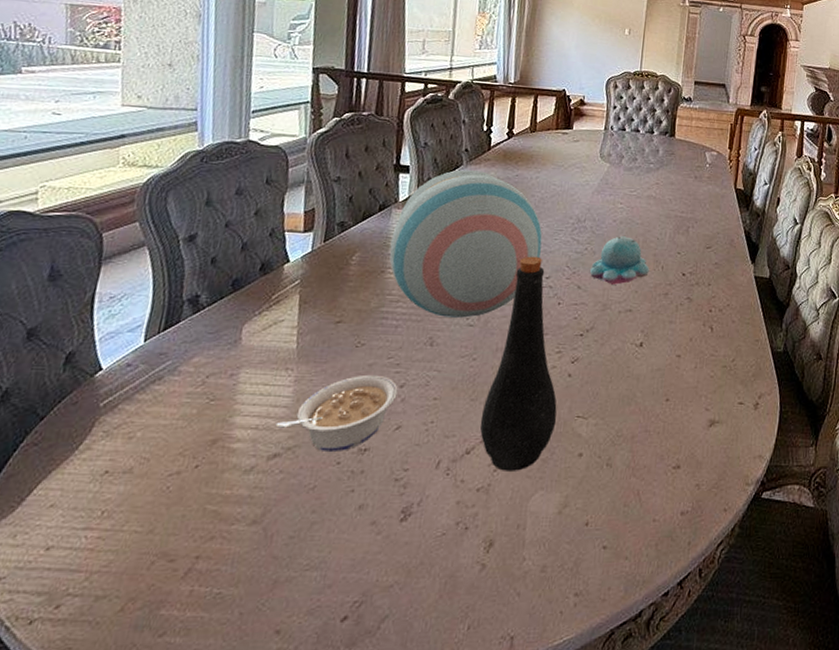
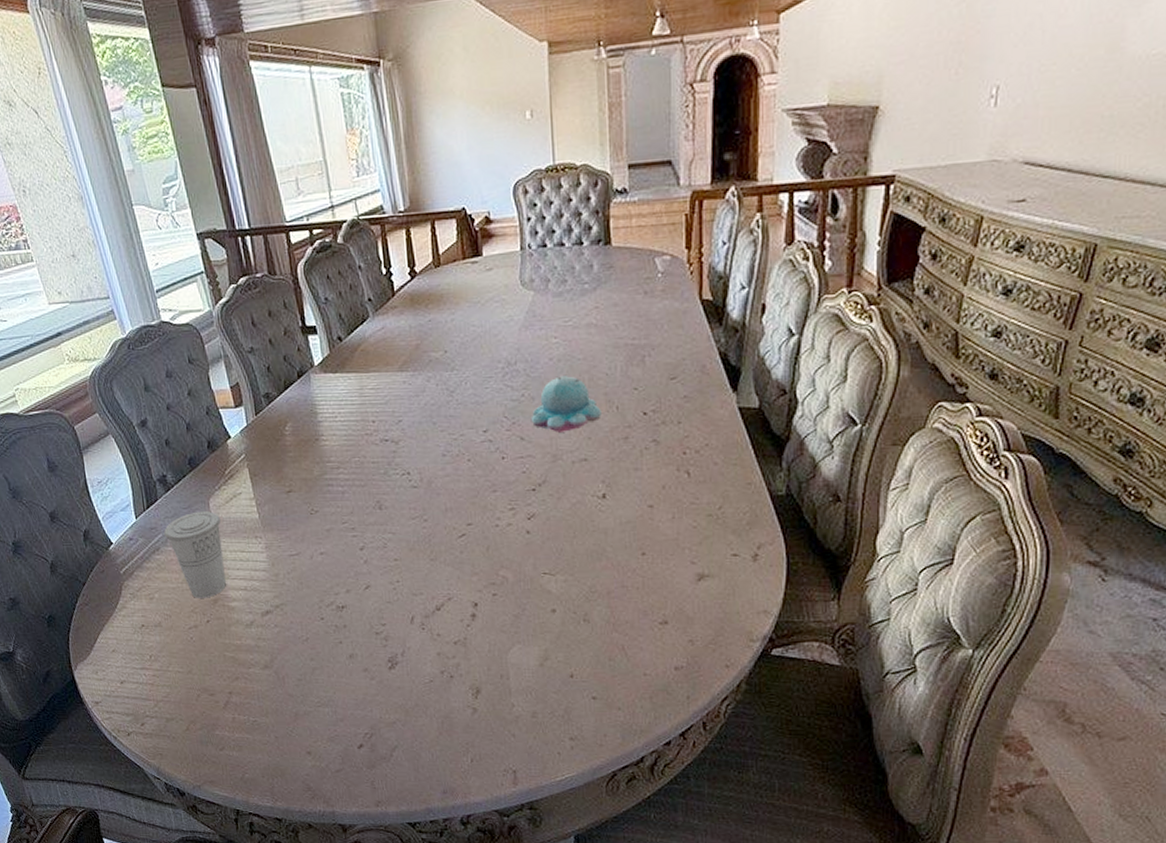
cup: none [174,337,251,438] -> present [164,511,226,598]
legume: present [276,374,398,453] -> none [260,539,359,610]
vase: present [389,170,542,318] -> none [316,321,473,480]
bottle: present [480,256,557,471] -> none [444,409,521,626]

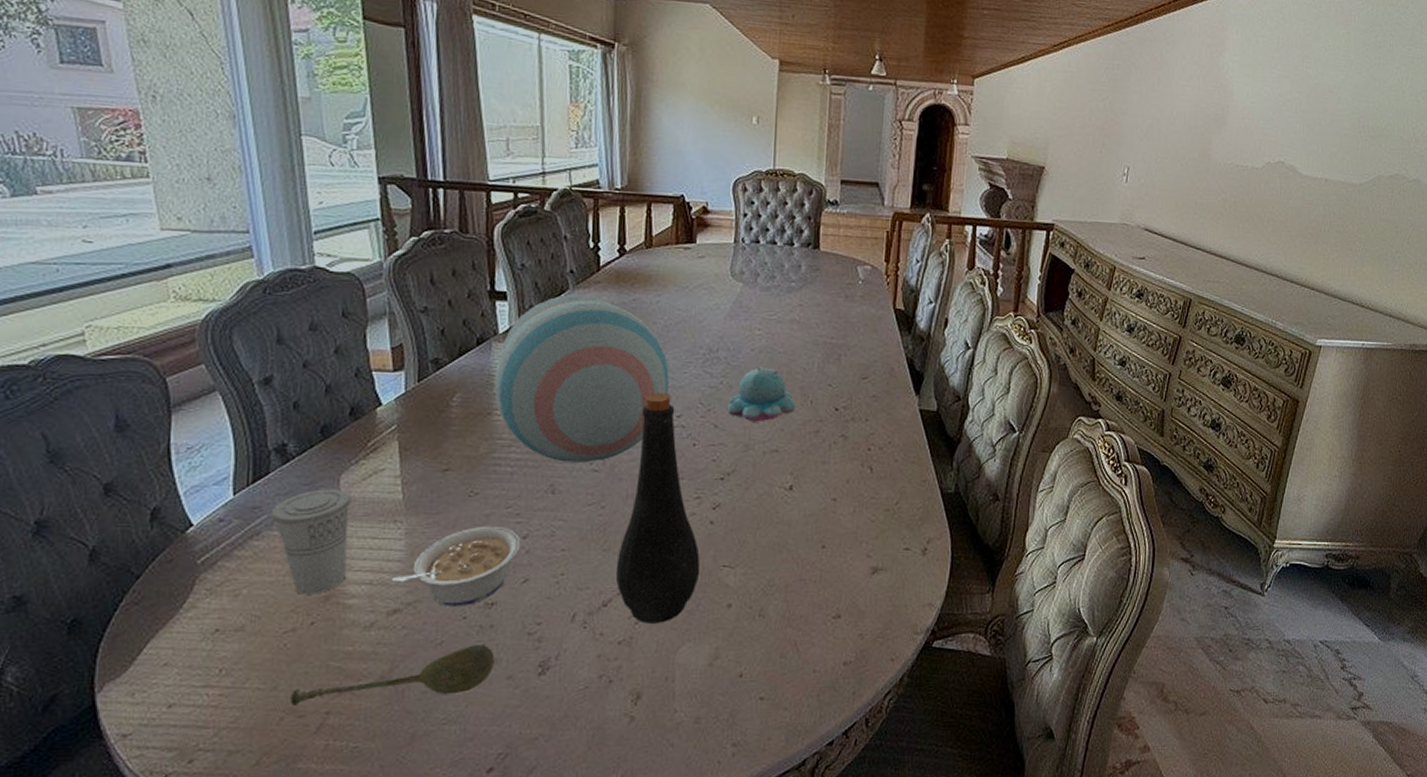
soupspoon: none [201,642,352,686] -> present [290,645,495,706]
legume: none [260,539,359,610] -> present [391,525,521,608]
vase: none [316,321,473,480] -> present [494,295,669,463]
bottle: none [444,409,521,626] -> present [615,392,700,624]

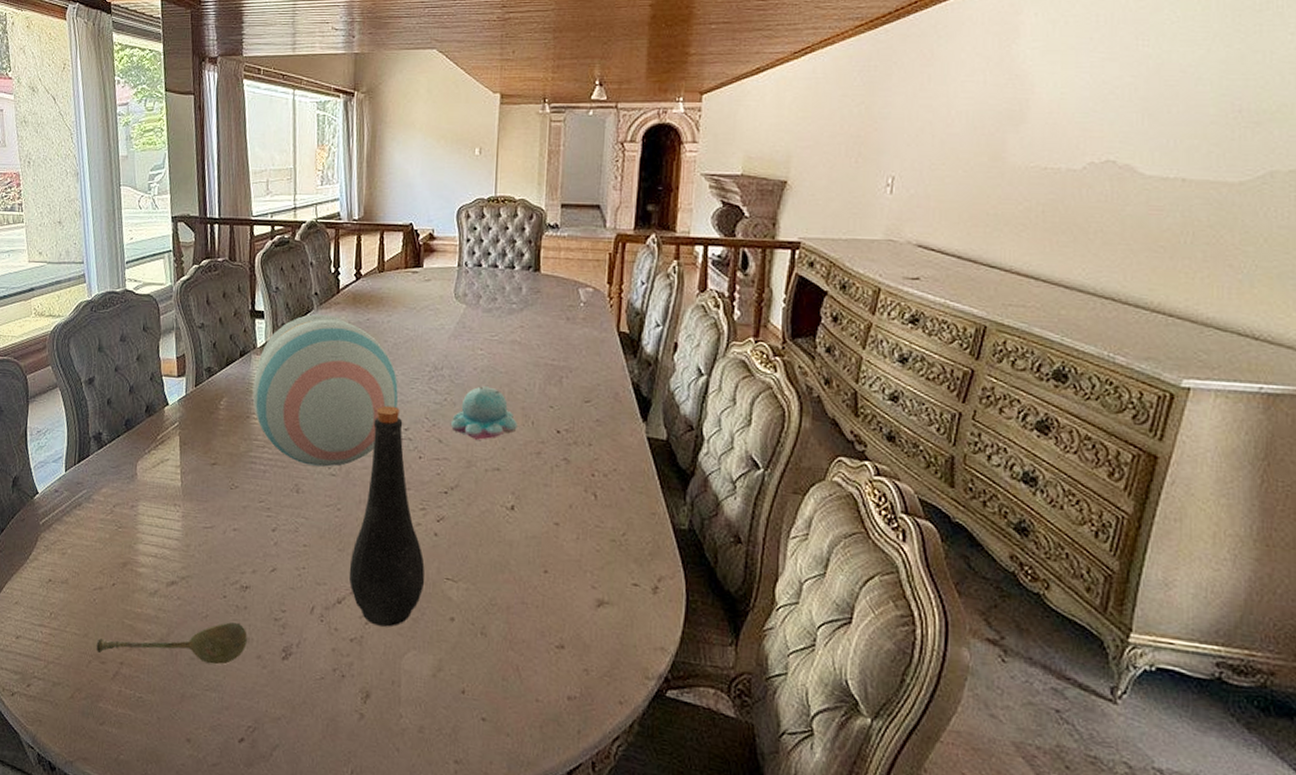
cup: present [271,489,351,595] -> none [89,472,145,561]
legume: present [391,525,521,608] -> none [170,516,271,586]

